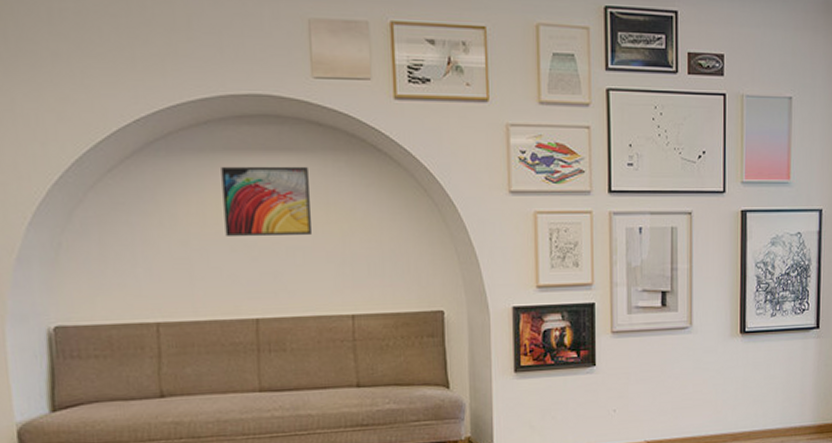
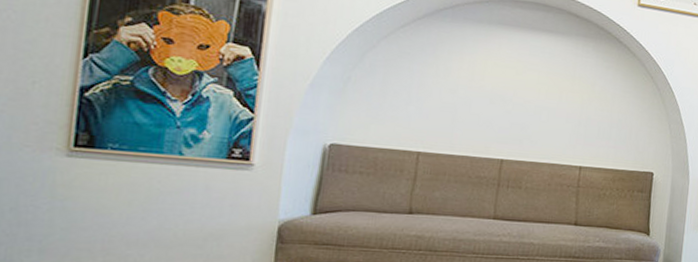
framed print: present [221,166,311,238] -> none [488,36,563,99]

